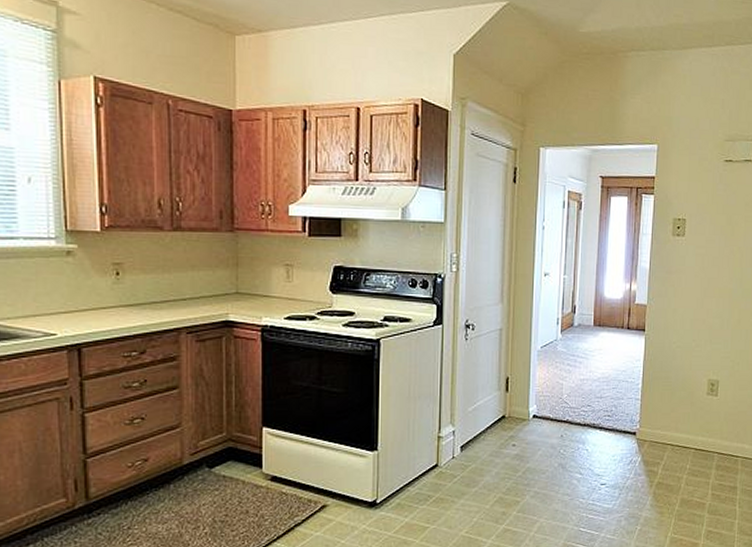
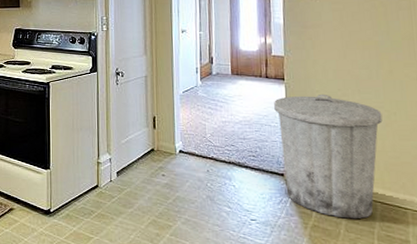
trash can: none [633,346,728,473] -> present [274,95,383,219]

